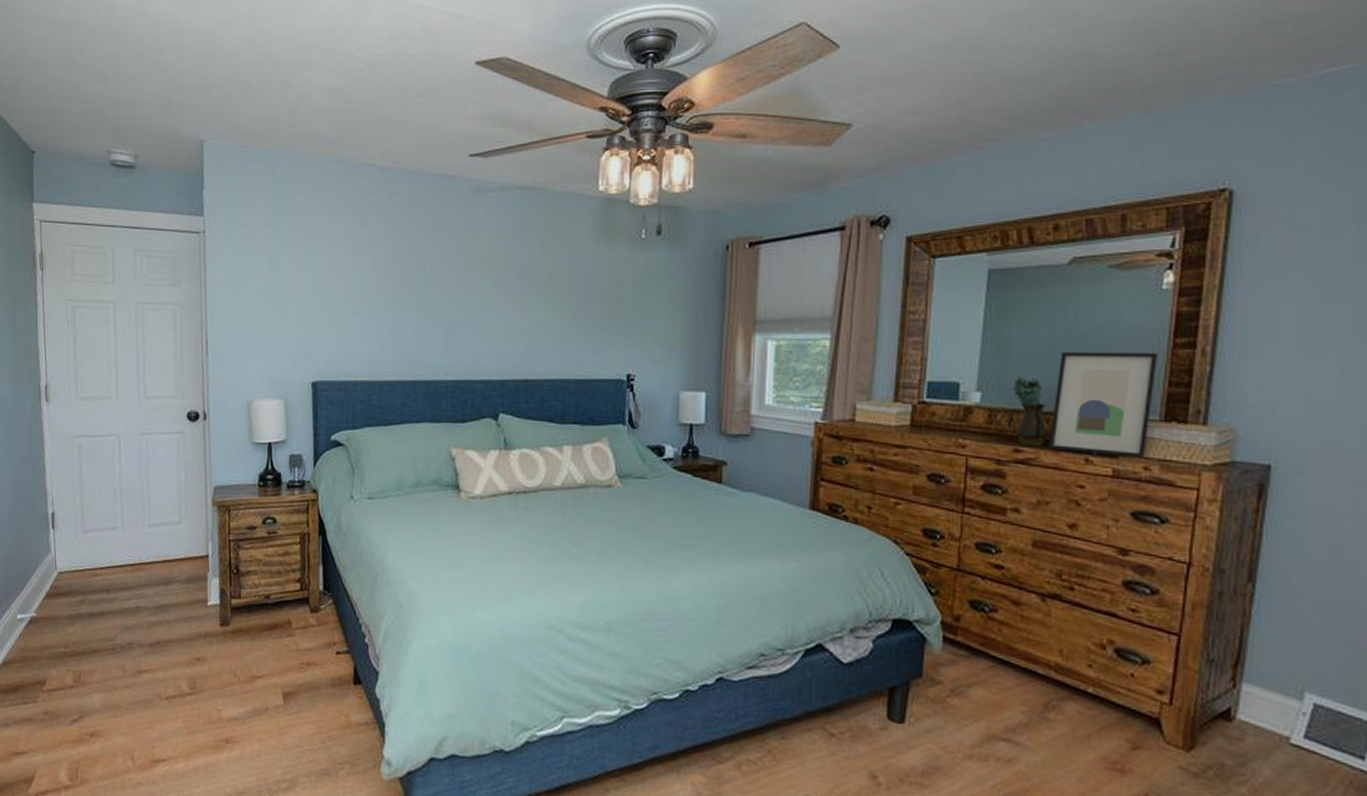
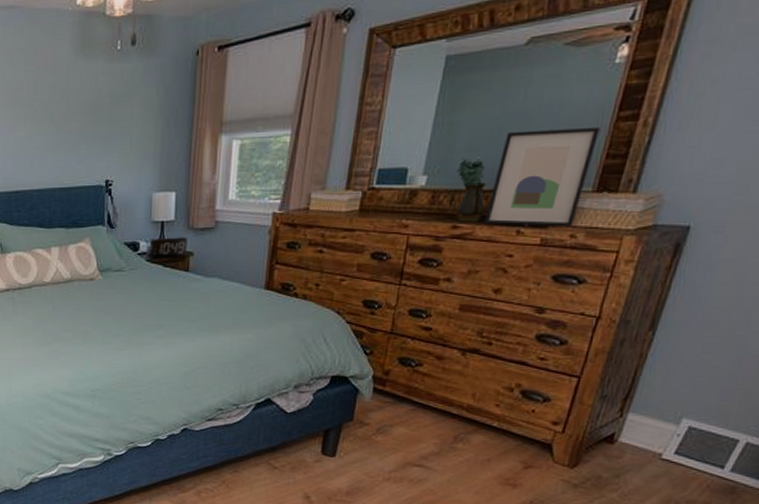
alarm clock: none [675,442,720,467] -> present [148,237,188,258]

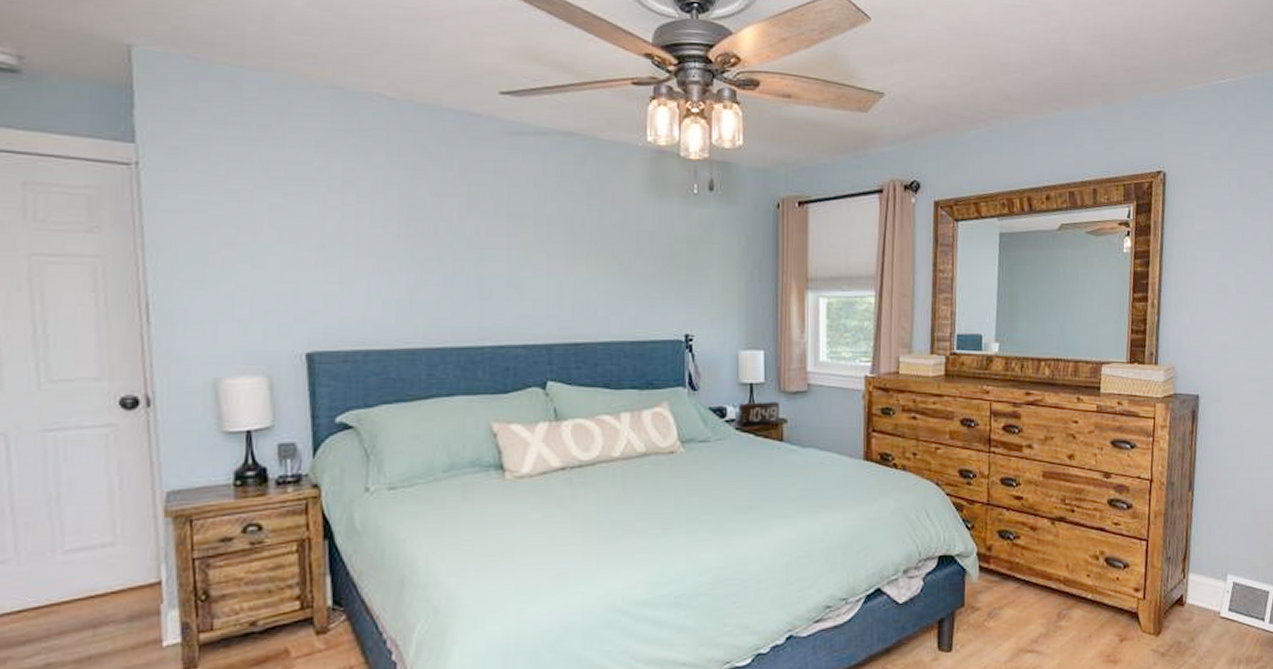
vase: present [455,157,487,224] -> none [1021,327,1050,391]
picture frame: present [484,126,602,227] -> none [1050,304,1124,395]

